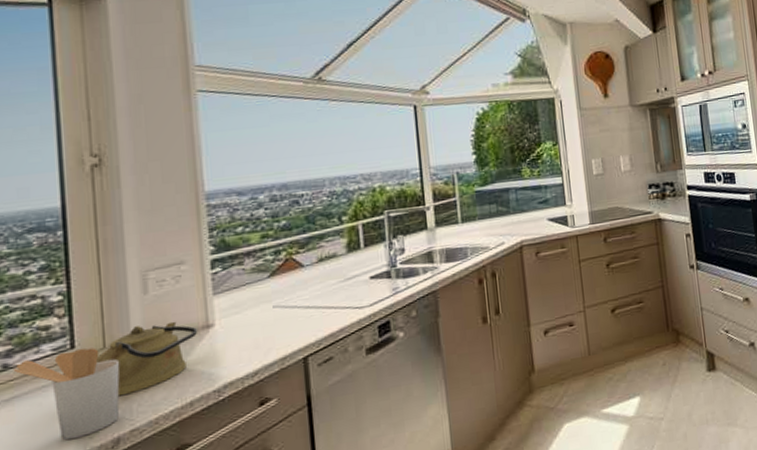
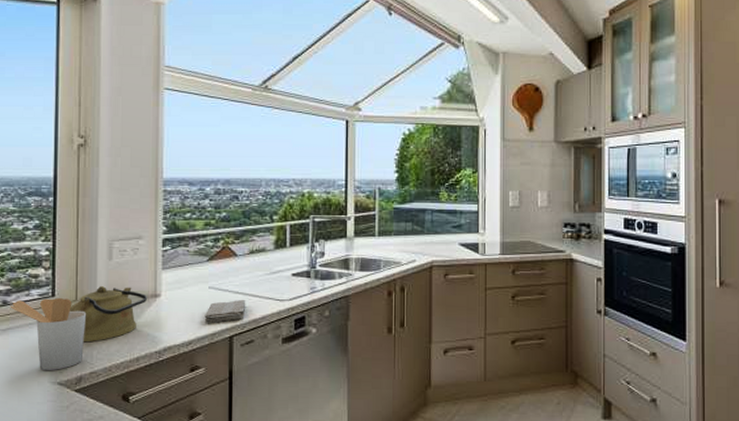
washcloth: none [270,314,320,347] -> present [204,300,246,323]

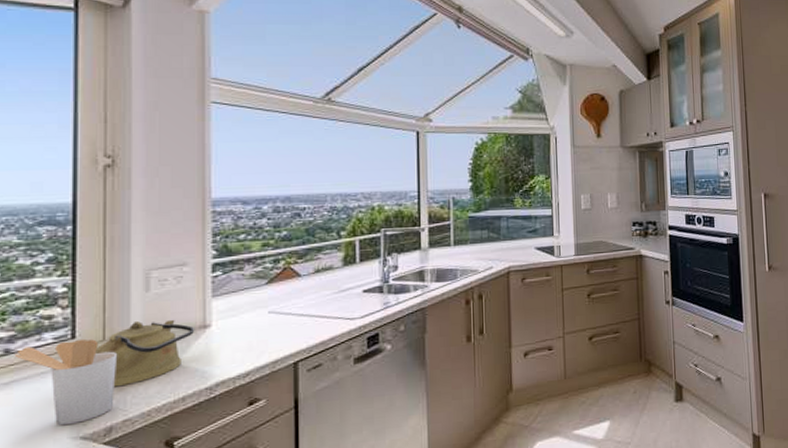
washcloth: present [204,300,246,323] -> none [264,322,312,351]

